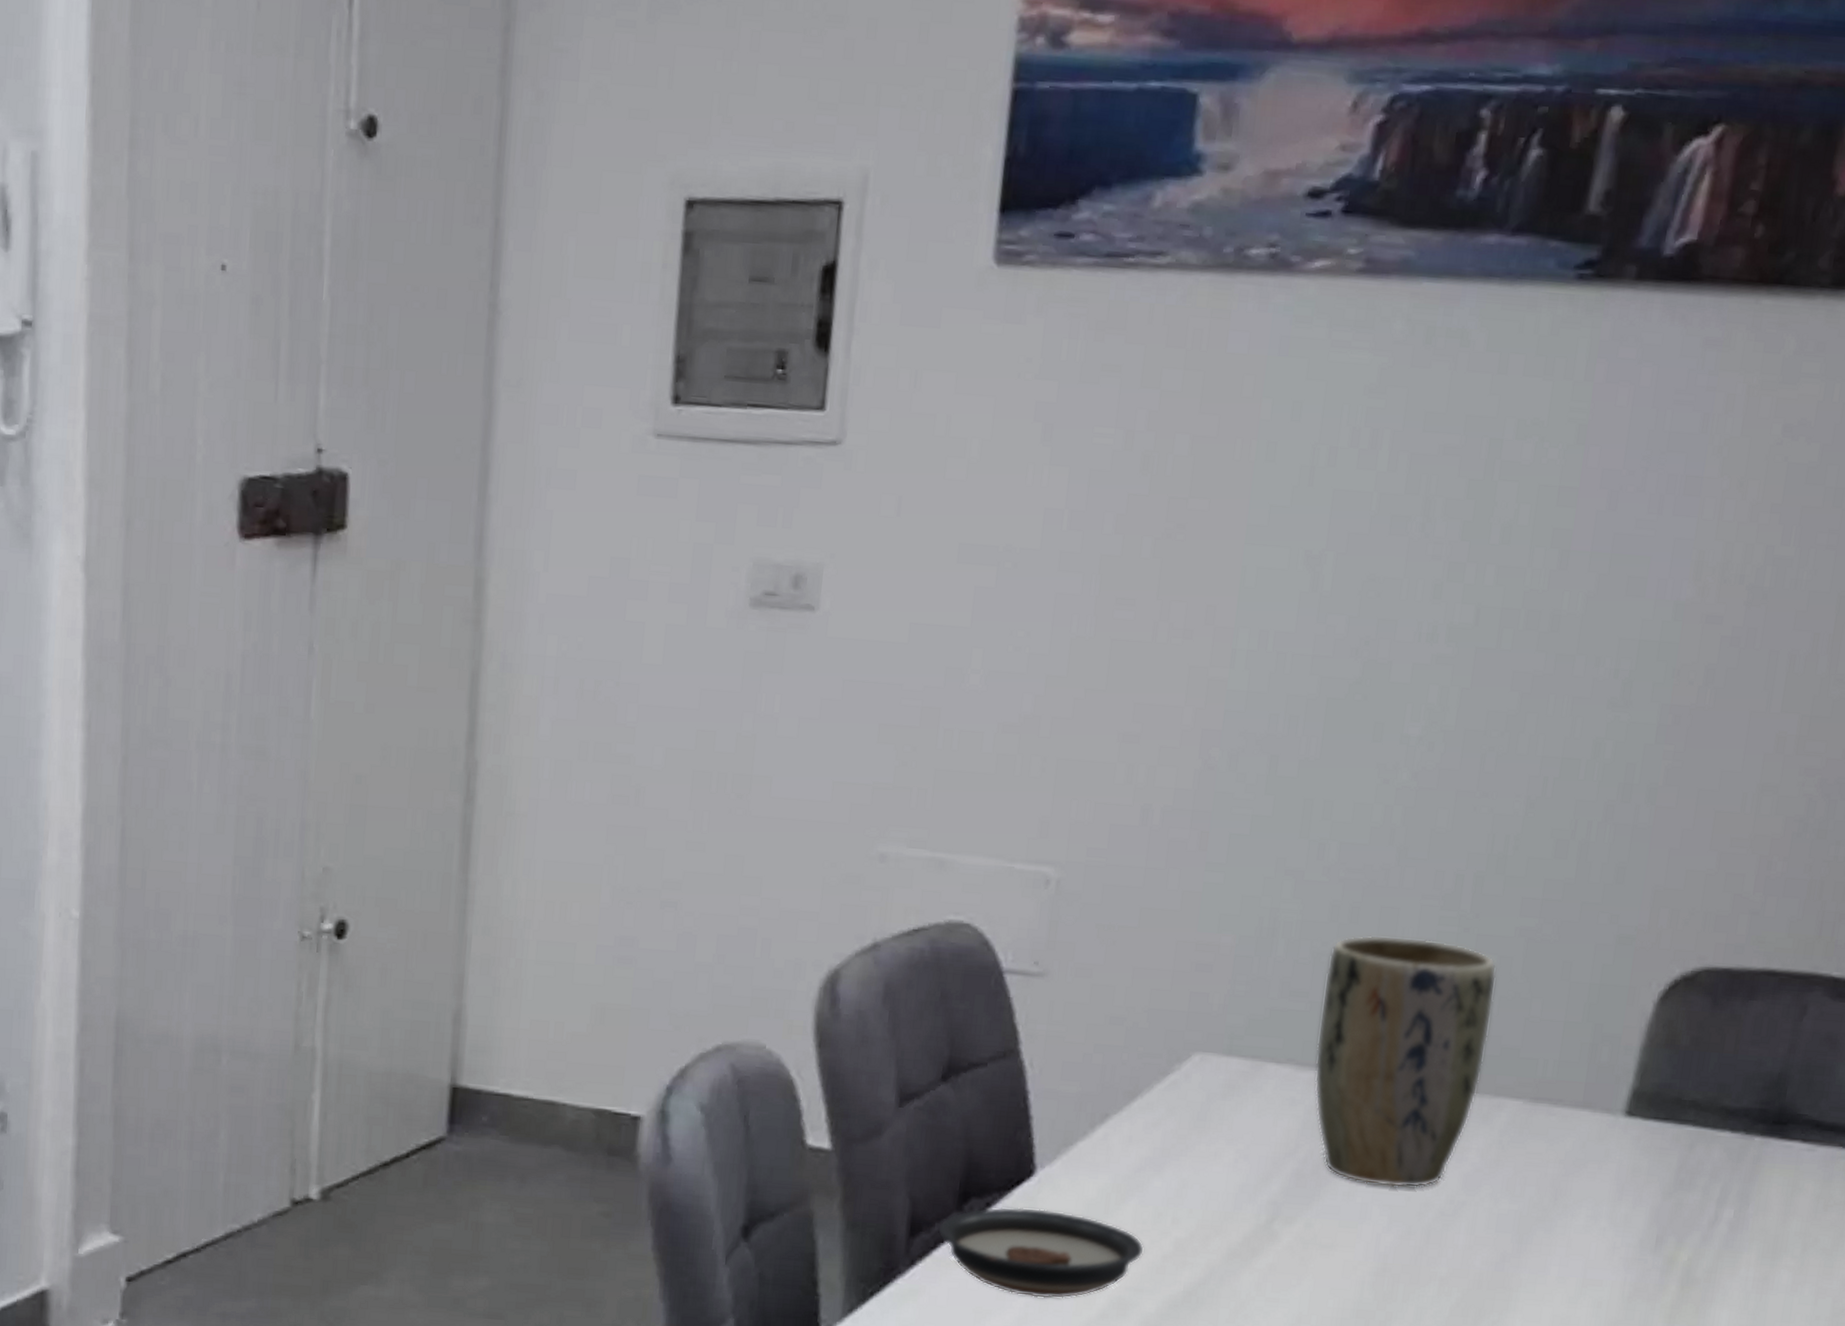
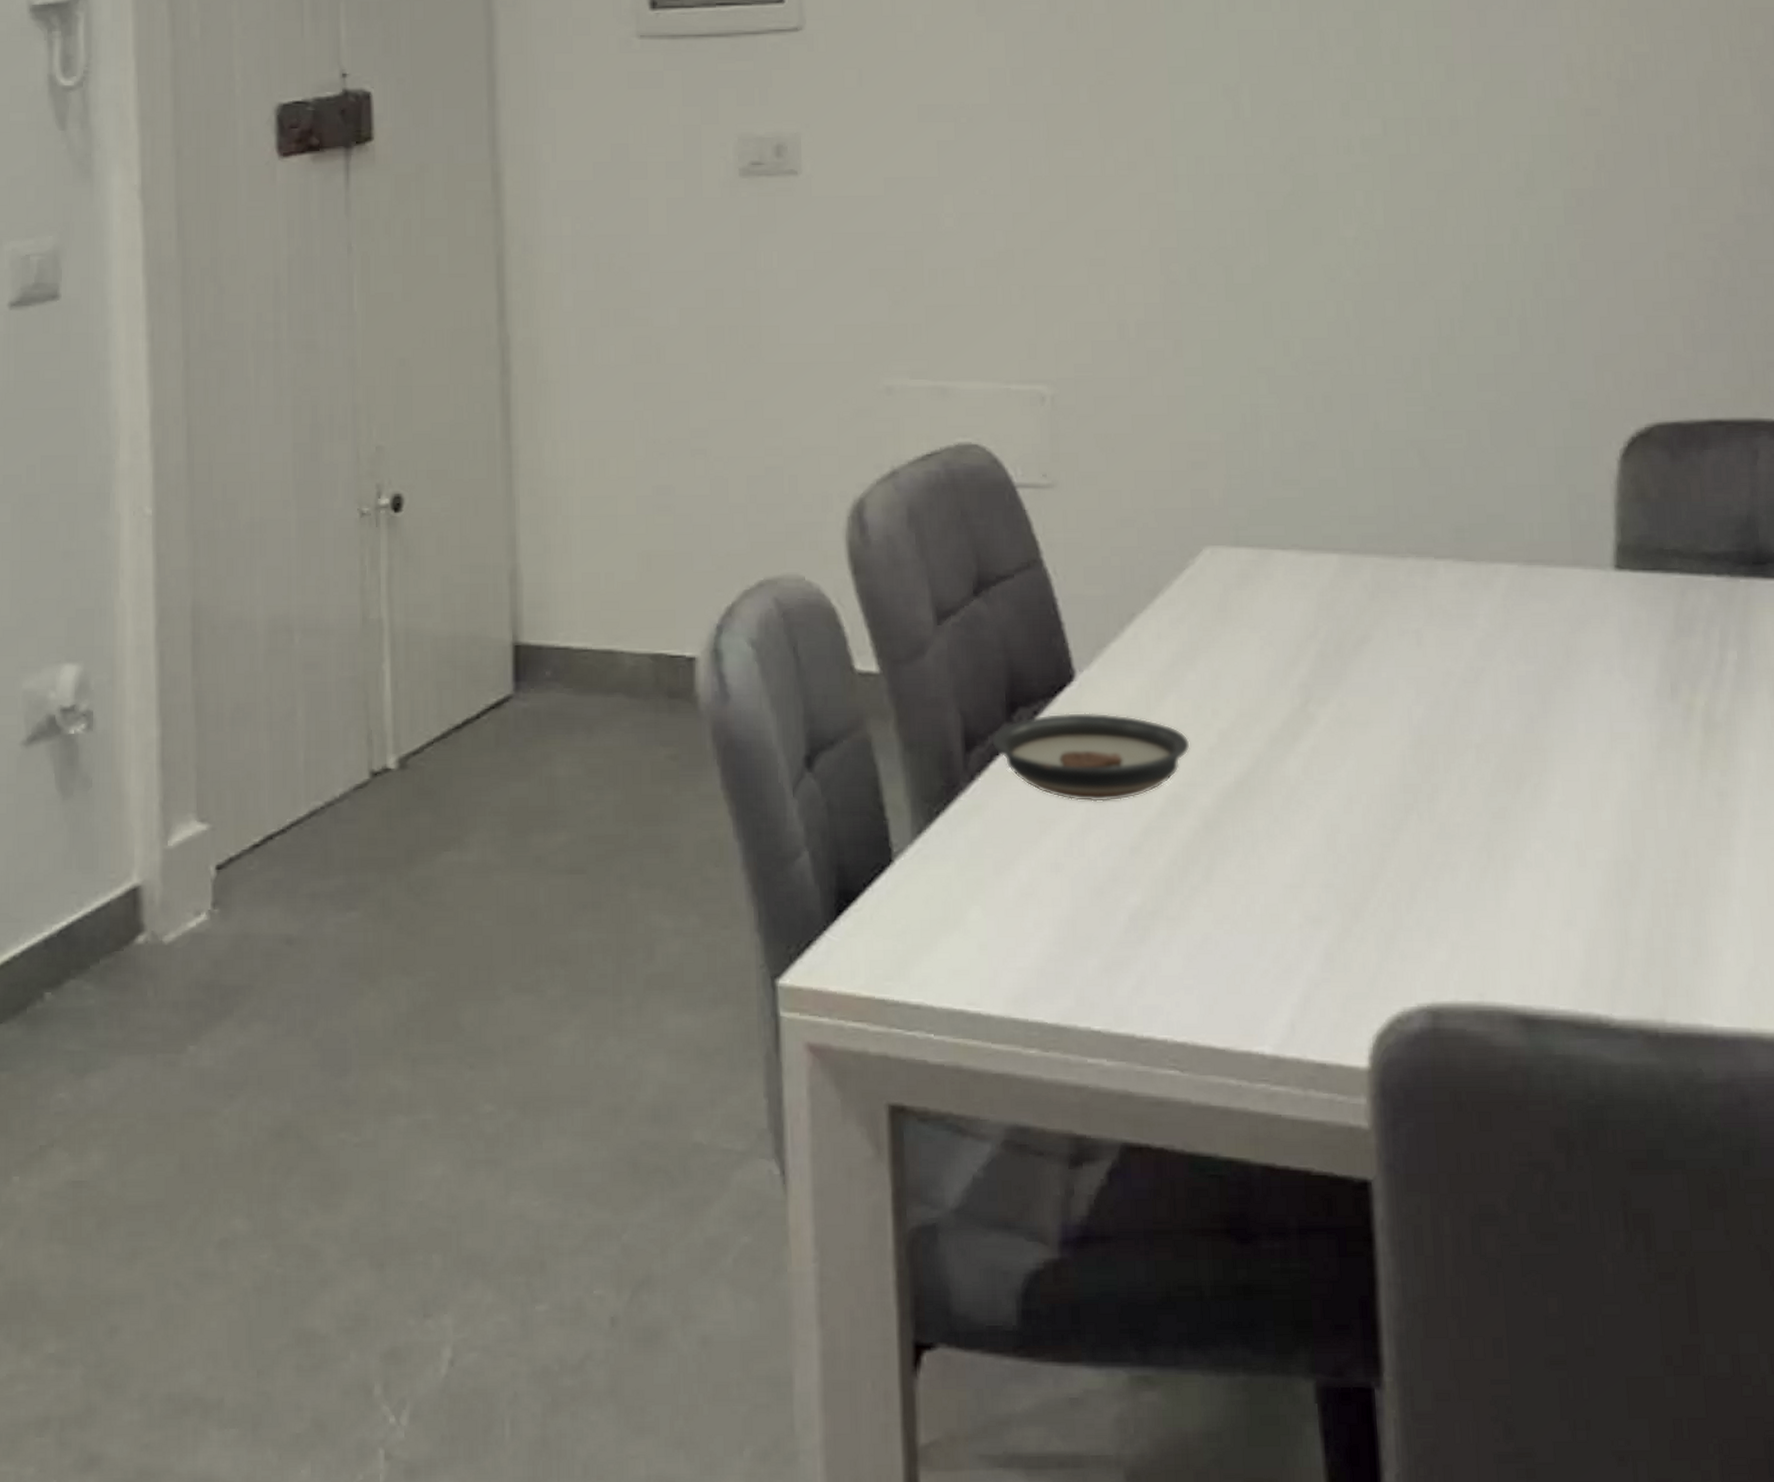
plant pot: present [1314,934,1497,1188] -> none [1312,420,1474,660]

